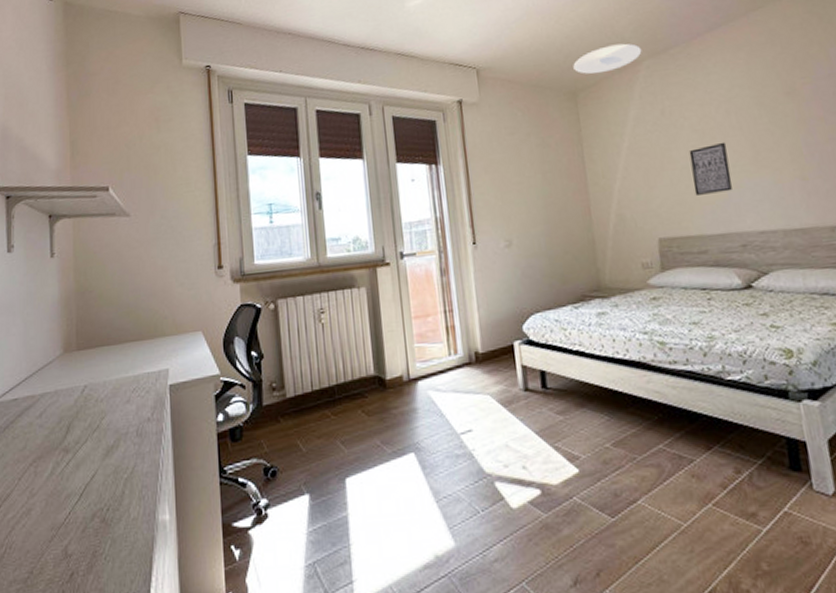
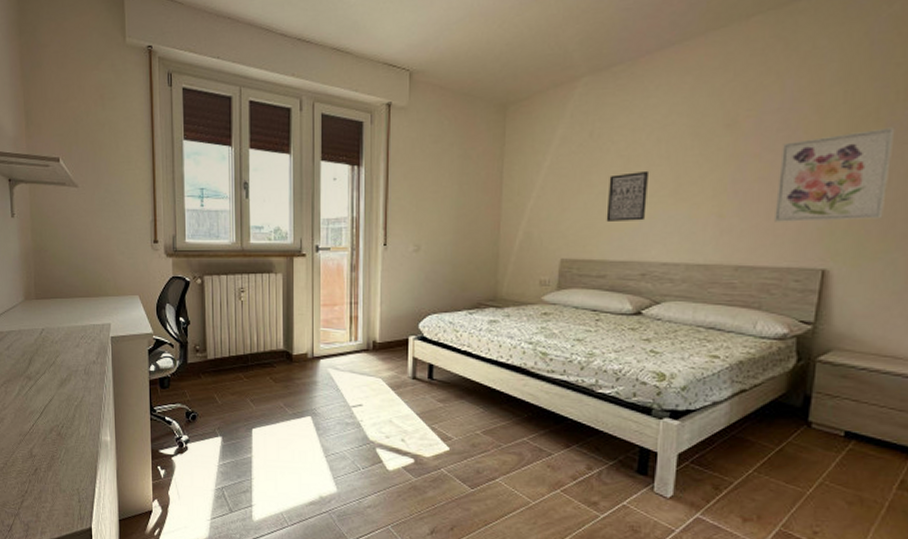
ceiling light: present [573,43,642,74] -> none [508,56,583,87]

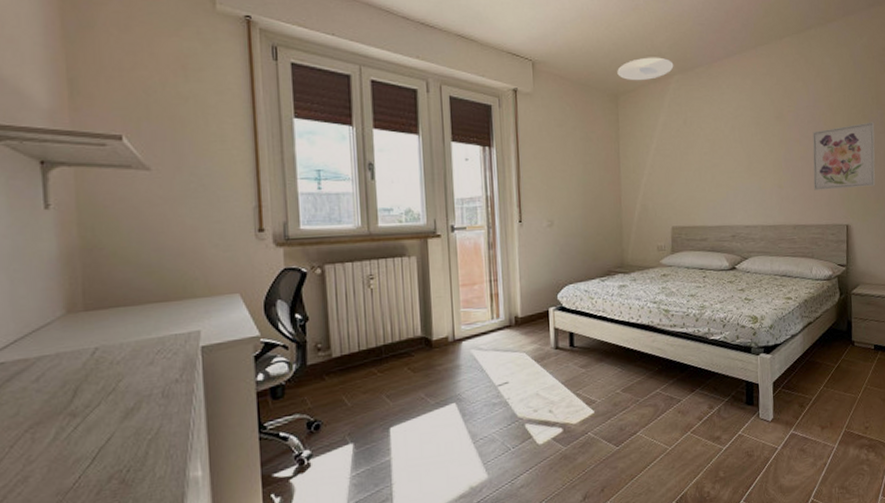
ceiling light: none [508,56,583,87] -> present [617,57,674,81]
wall art: present [606,170,650,221] -> none [701,151,731,193]

